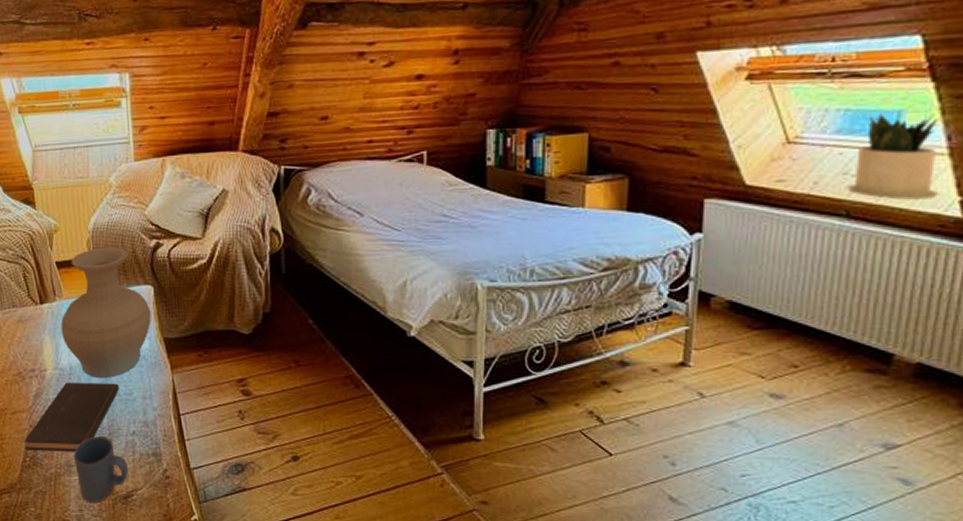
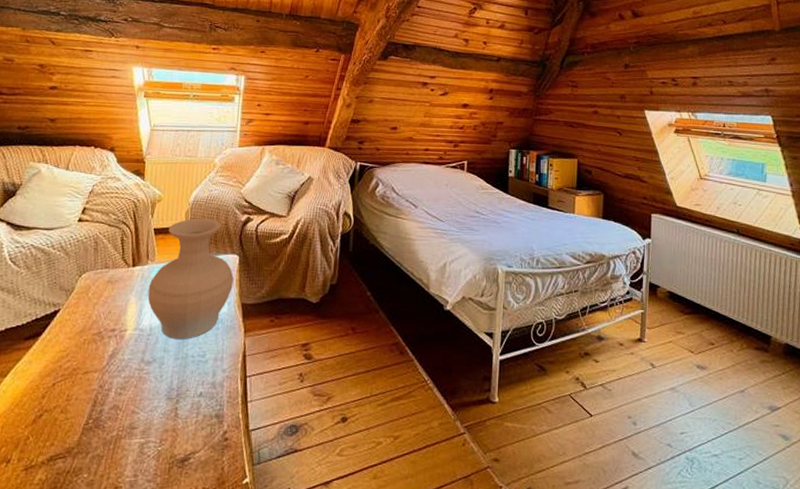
hardcover book: present [24,382,119,451] -> none [90,343,194,413]
mug: present [74,436,129,504] -> none [137,397,191,468]
planter: present [846,113,940,200] -> none [736,164,789,225]

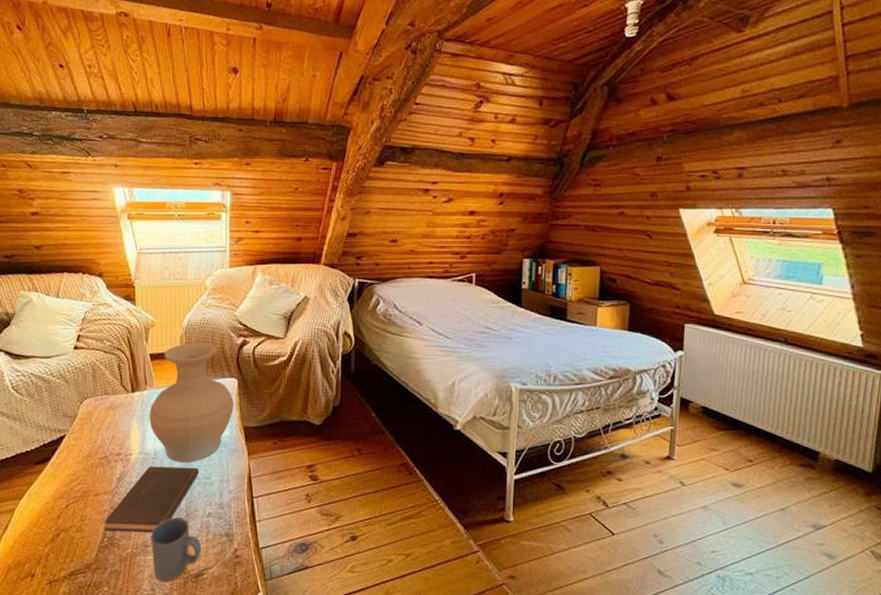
hardcover book: none [90,343,194,413] -> present [104,466,199,532]
mug: none [137,397,191,468] -> present [151,517,202,583]

